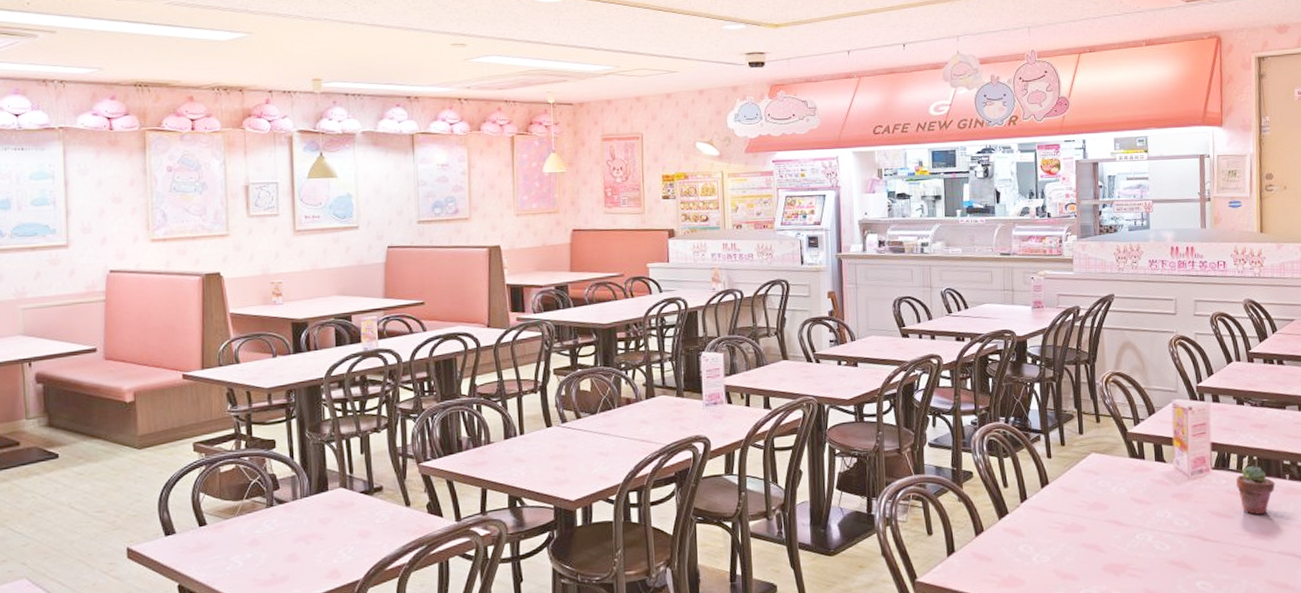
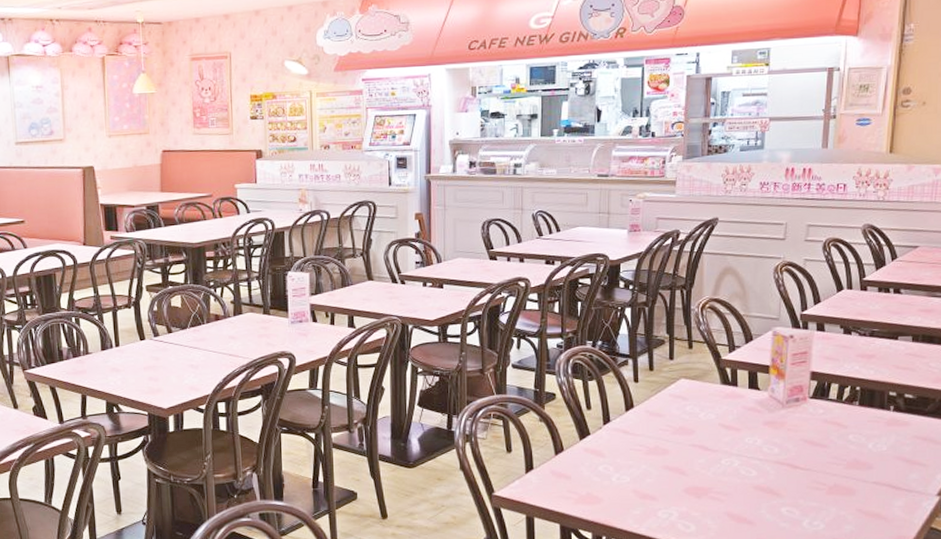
potted succulent: present [1235,465,1275,515] -> none [834,395,878,446]

